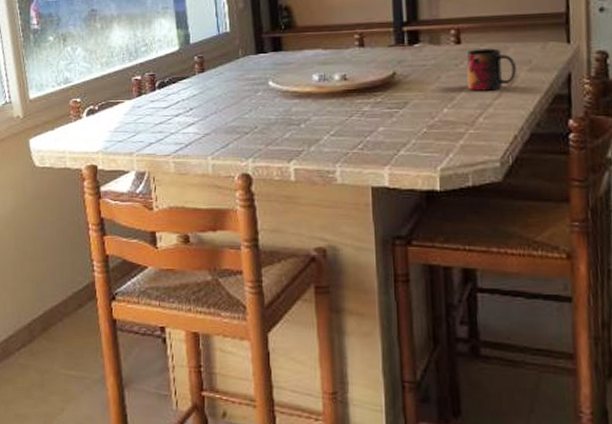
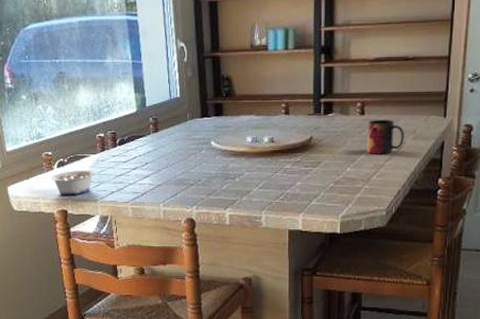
legume: none [69,118,129,148] -> present [42,170,94,195]

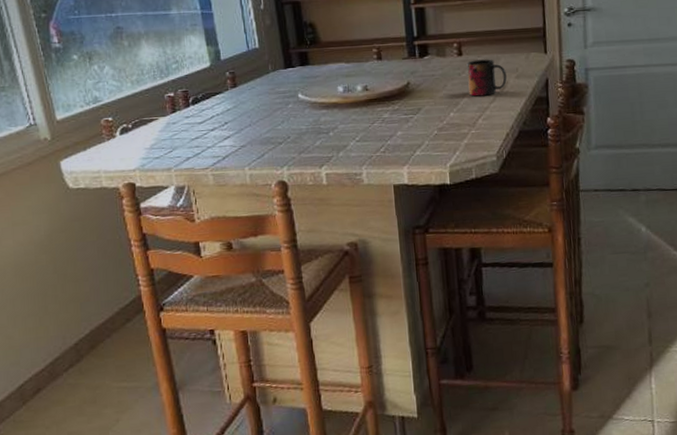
legume: present [42,170,94,195] -> none [102,134,165,166]

